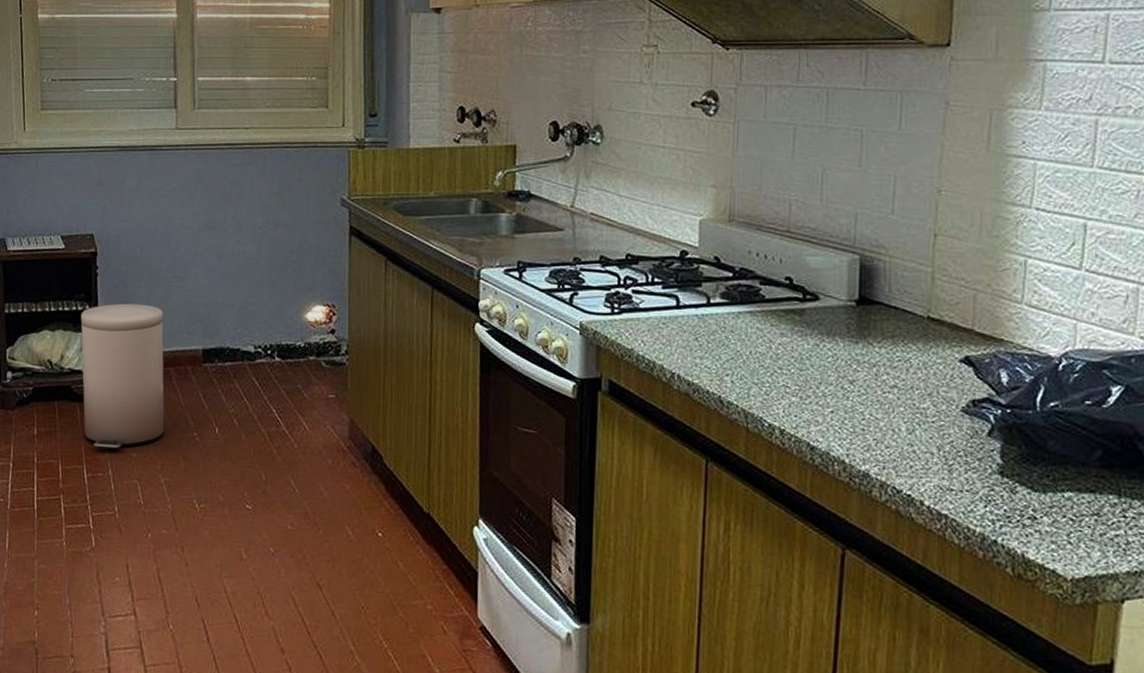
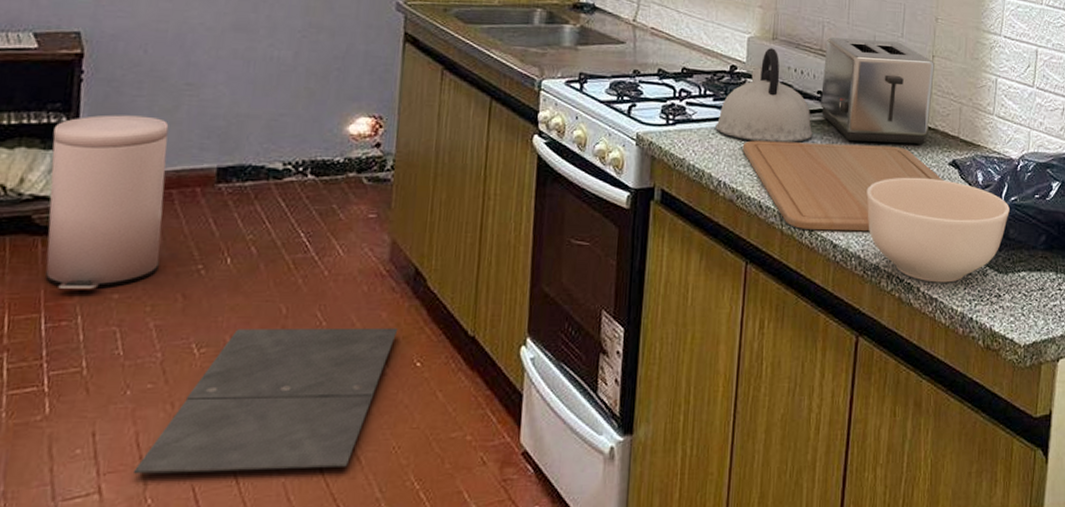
door mat: none [157,490,361,619] -> present [132,327,398,474]
kettle: none [666,231,781,334] -> present [715,48,813,143]
chopping board: none [697,331,953,435] -> present [742,140,943,232]
toaster: none [790,217,937,338] -> present [821,37,934,145]
bowl: none [850,374,1048,498] -> present [866,177,1010,283]

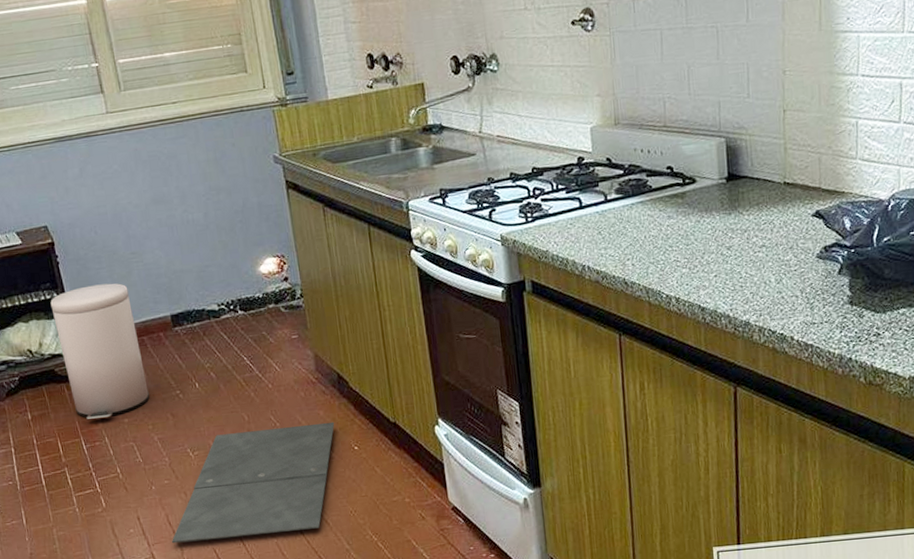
kettle: present [715,48,813,143] -> none [572,133,668,225]
chopping board: present [742,140,943,232] -> none [600,207,808,298]
toaster: present [821,37,934,145] -> none [669,103,788,210]
bowl: present [866,177,1010,283] -> none [728,231,883,330]

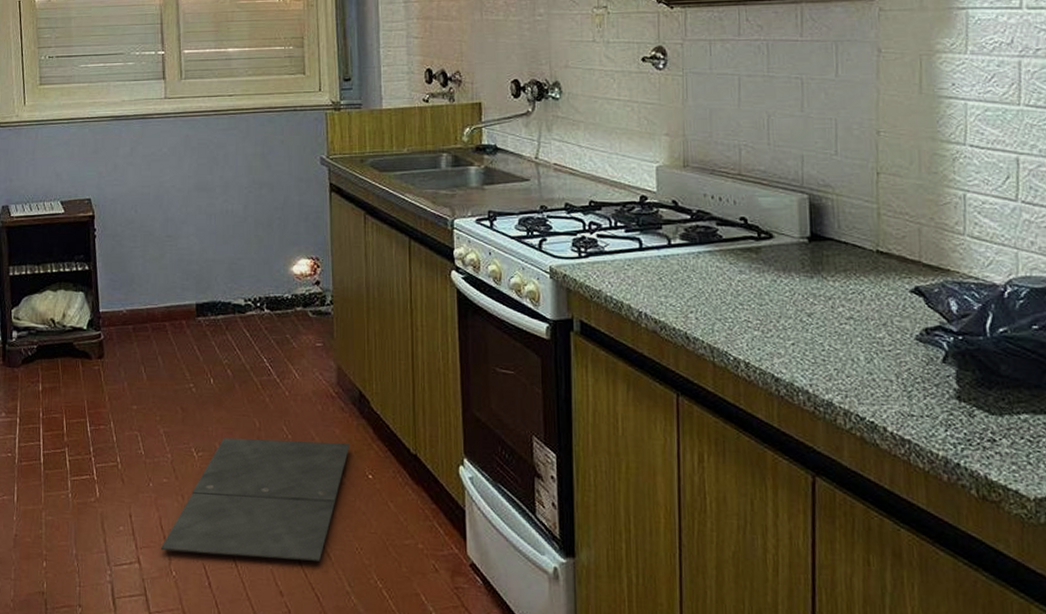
pedal bin: present [50,283,149,420] -> none [80,263,162,402]

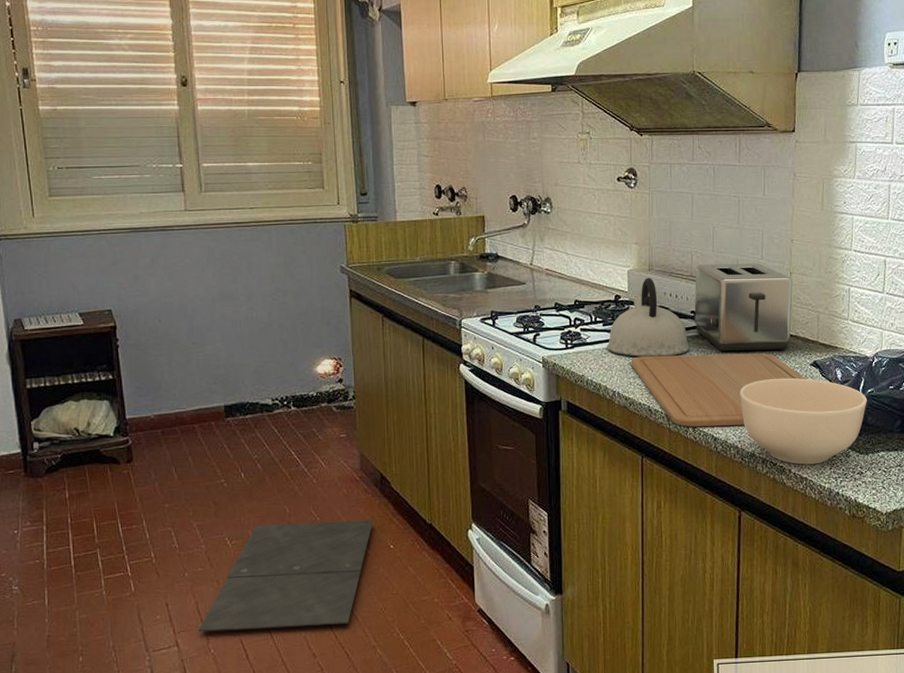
kettle: none [630,176,740,273] -> present [607,278,690,357]
chopping board: none [661,271,905,365] -> present [631,353,806,428]
toaster: none [744,160,882,271] -> present [694,263,793,352]
bowl: none [809,306,998,423] -> present [739,377,867,465]

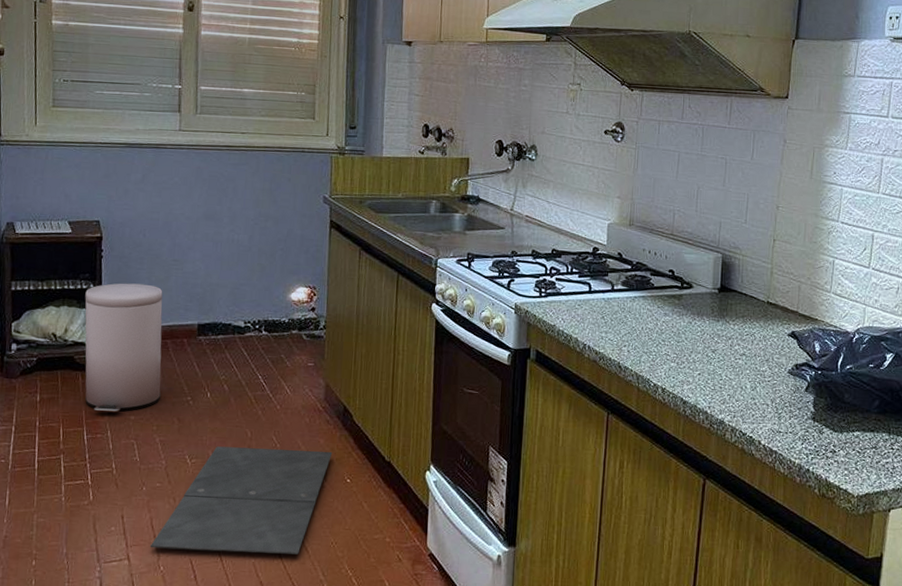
pedal bin: none [104,370,193,503] -> present [85,283,163,413]
kettle: present [607,278,690,357] -> none [581,233,665,314]
chopping board: present [631,353,806,428] -> none [604,311,783,391]
toaster: present [694,263,793,352] -> none [672,224,775,318]
bowl: present [739,377,867,465] -> none [713,345,845,438]

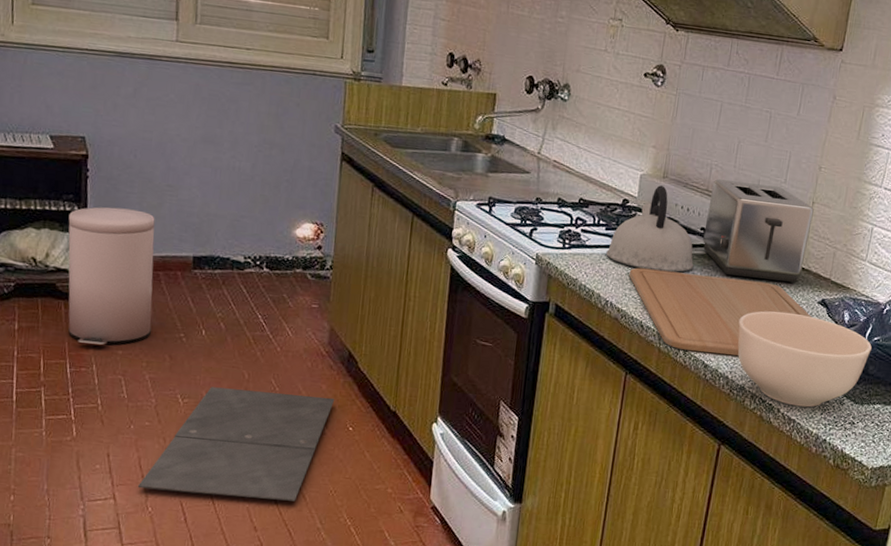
kettle: none [581,233,665,314] -> present [606,185,694,272]
chopping board: none [604,311,783,391] -> present [629,267,811,357]
toaster: none [672,224,775,318] -> present [703,179,814,283]
bowl: none [713,345,845,438] -> present [737,311,872,408]

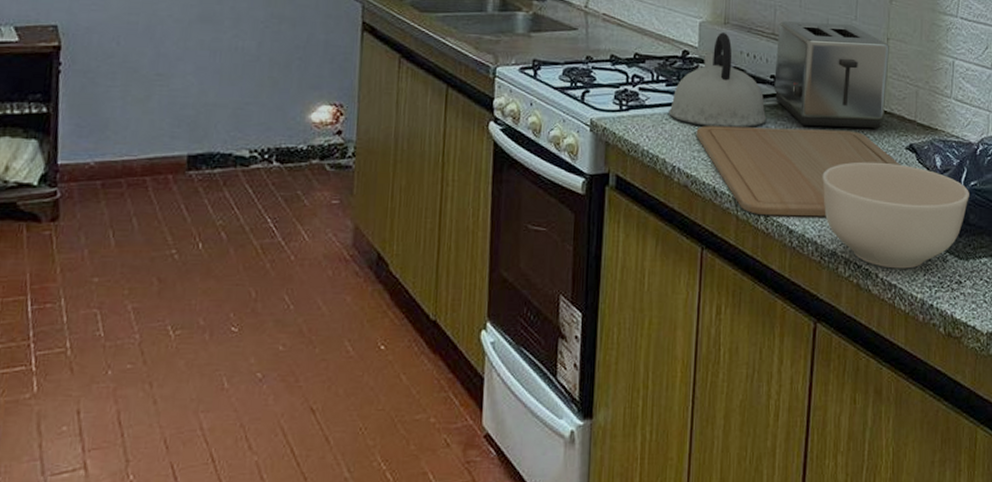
pedal bin: present [68,207,155,346] -> none [31,105,142,274]
door mat: present [137,387,335,501] -> none [115,311,363,451]

